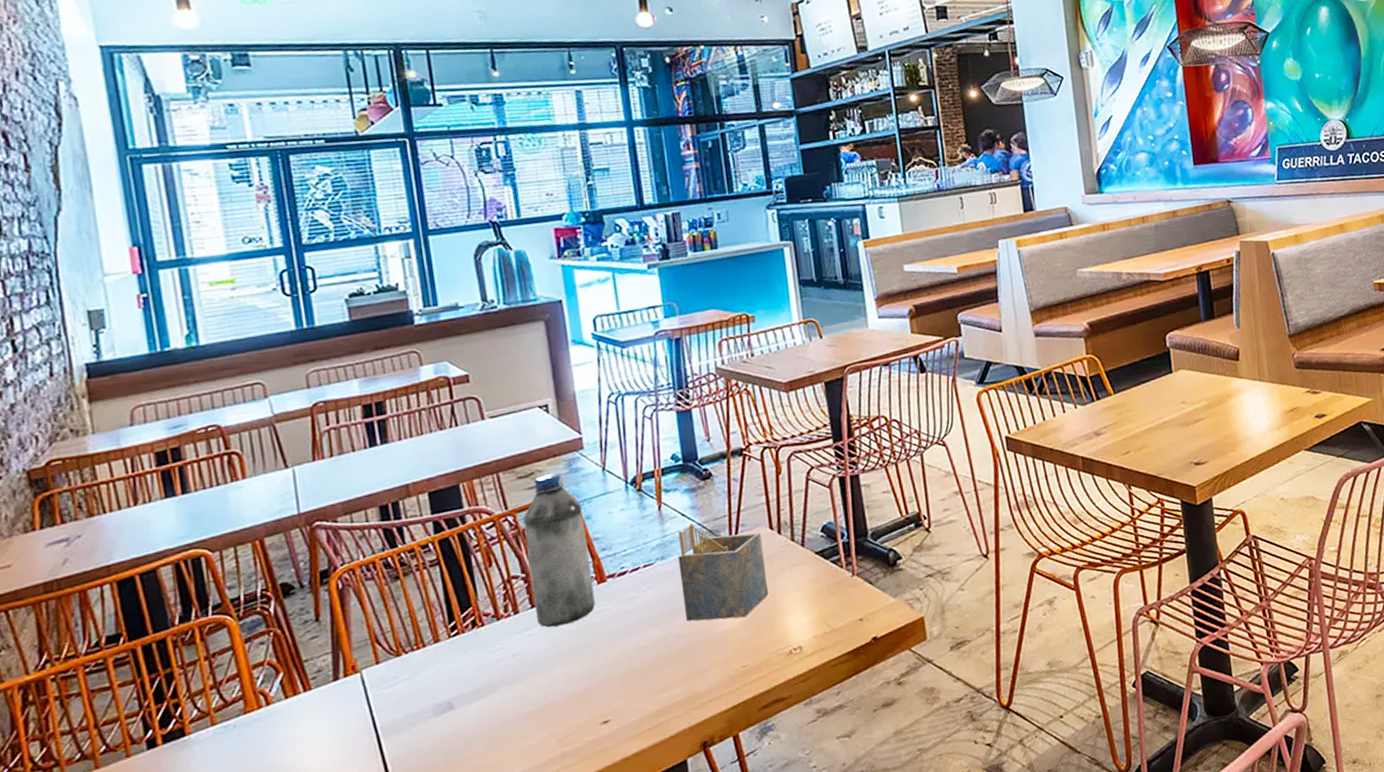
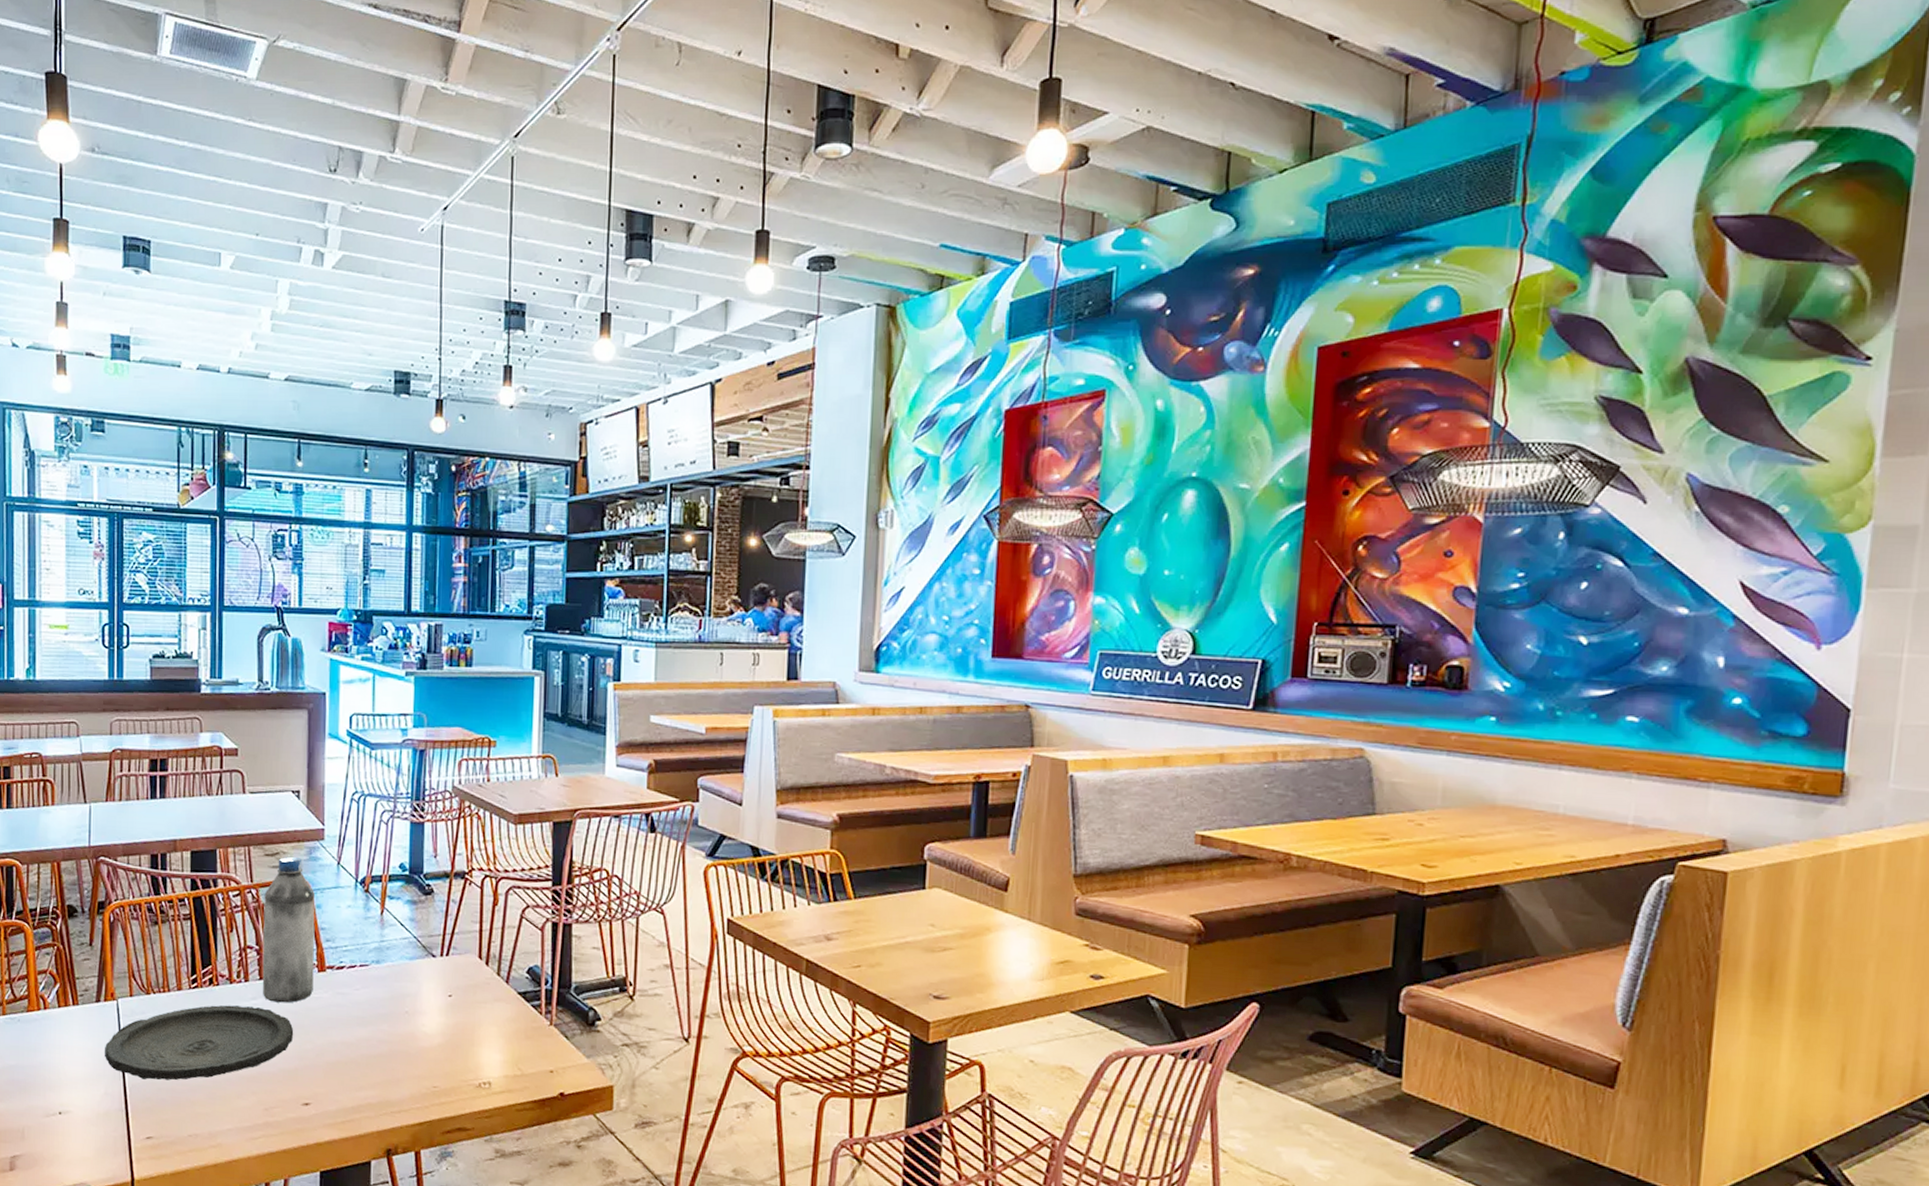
plate: none [352,636,580,749] -> present [105,1005,294,1080]
napkin holder: present [677,523,769,622] -> none [389,934,470,1039]

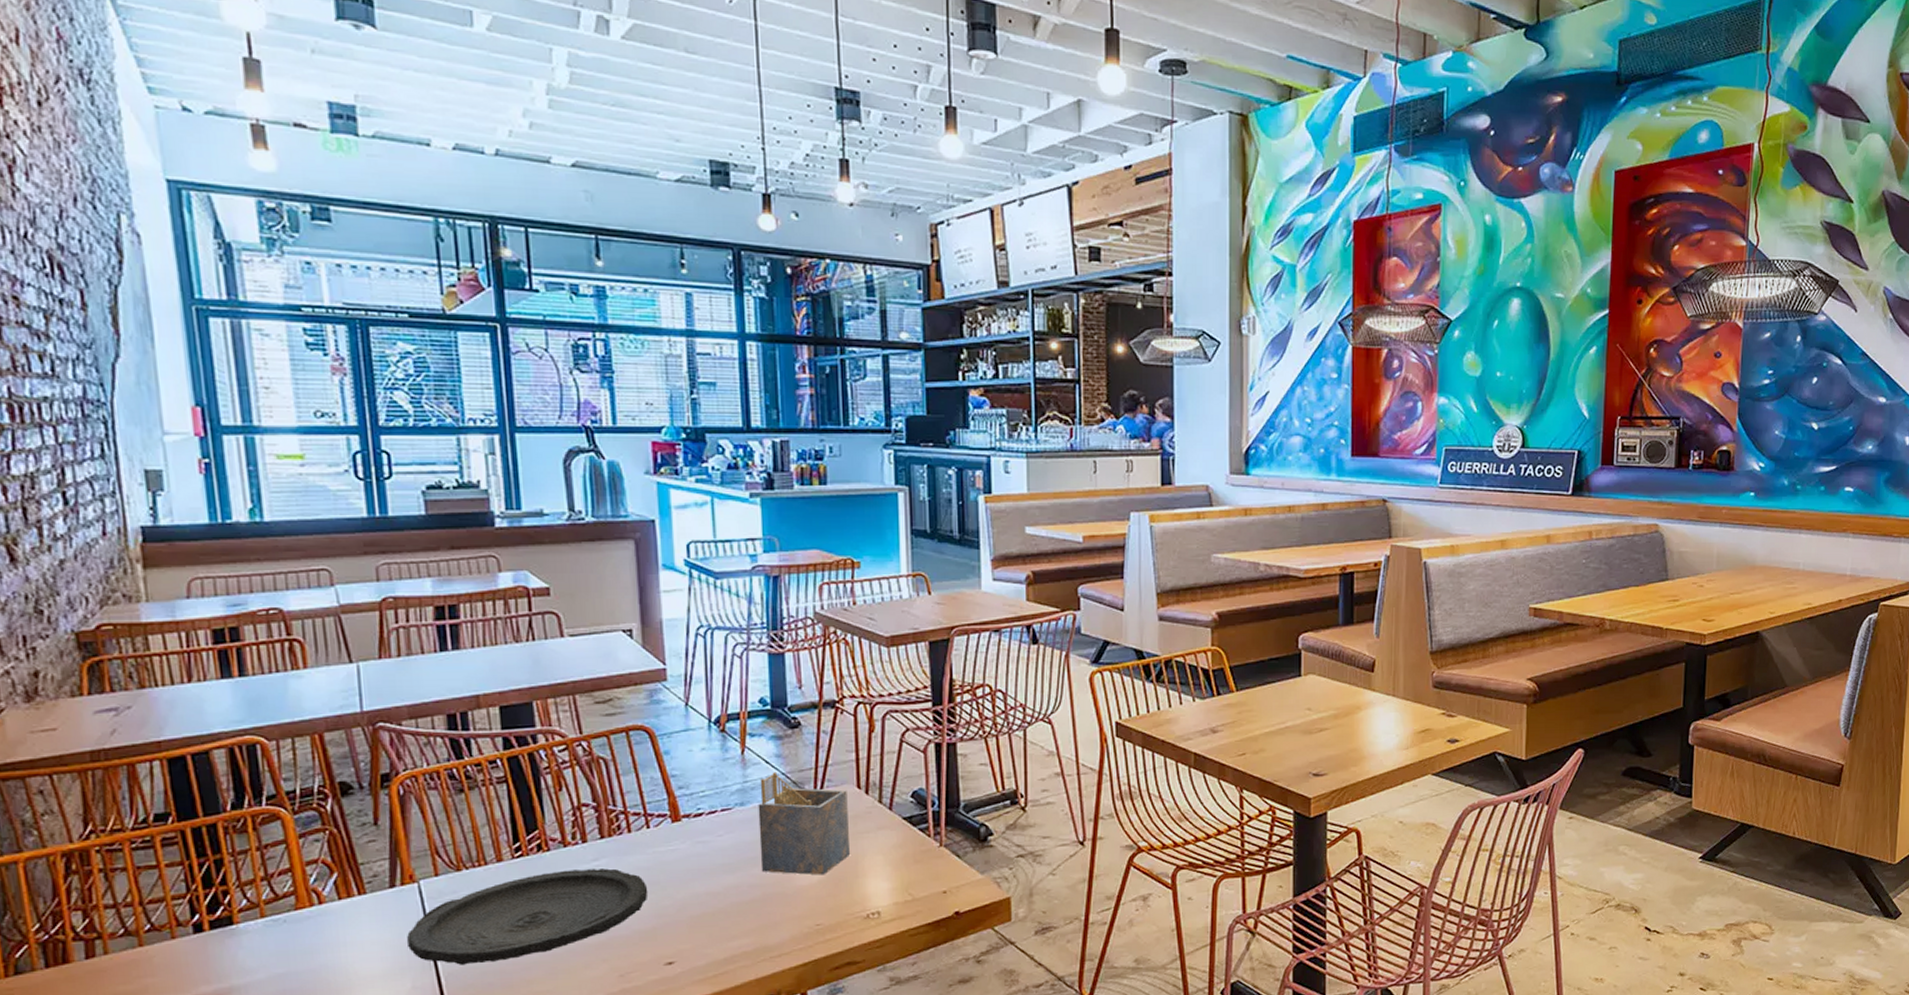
water bottle: present [262,857,315,1003] -> none [598,702,668,861]
napkin holder: none [389,934,470,1039] -> present [758,772,851,875]

